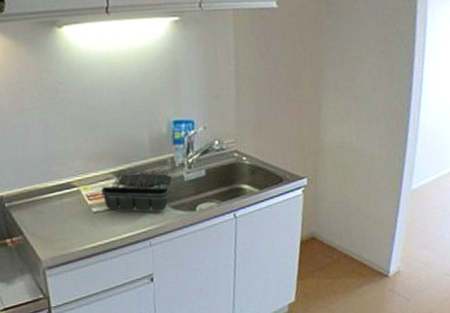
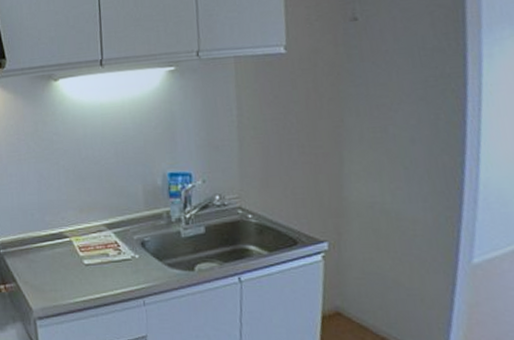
dish rack: present [101,169,173,212] -> none [93,222,169,268]

